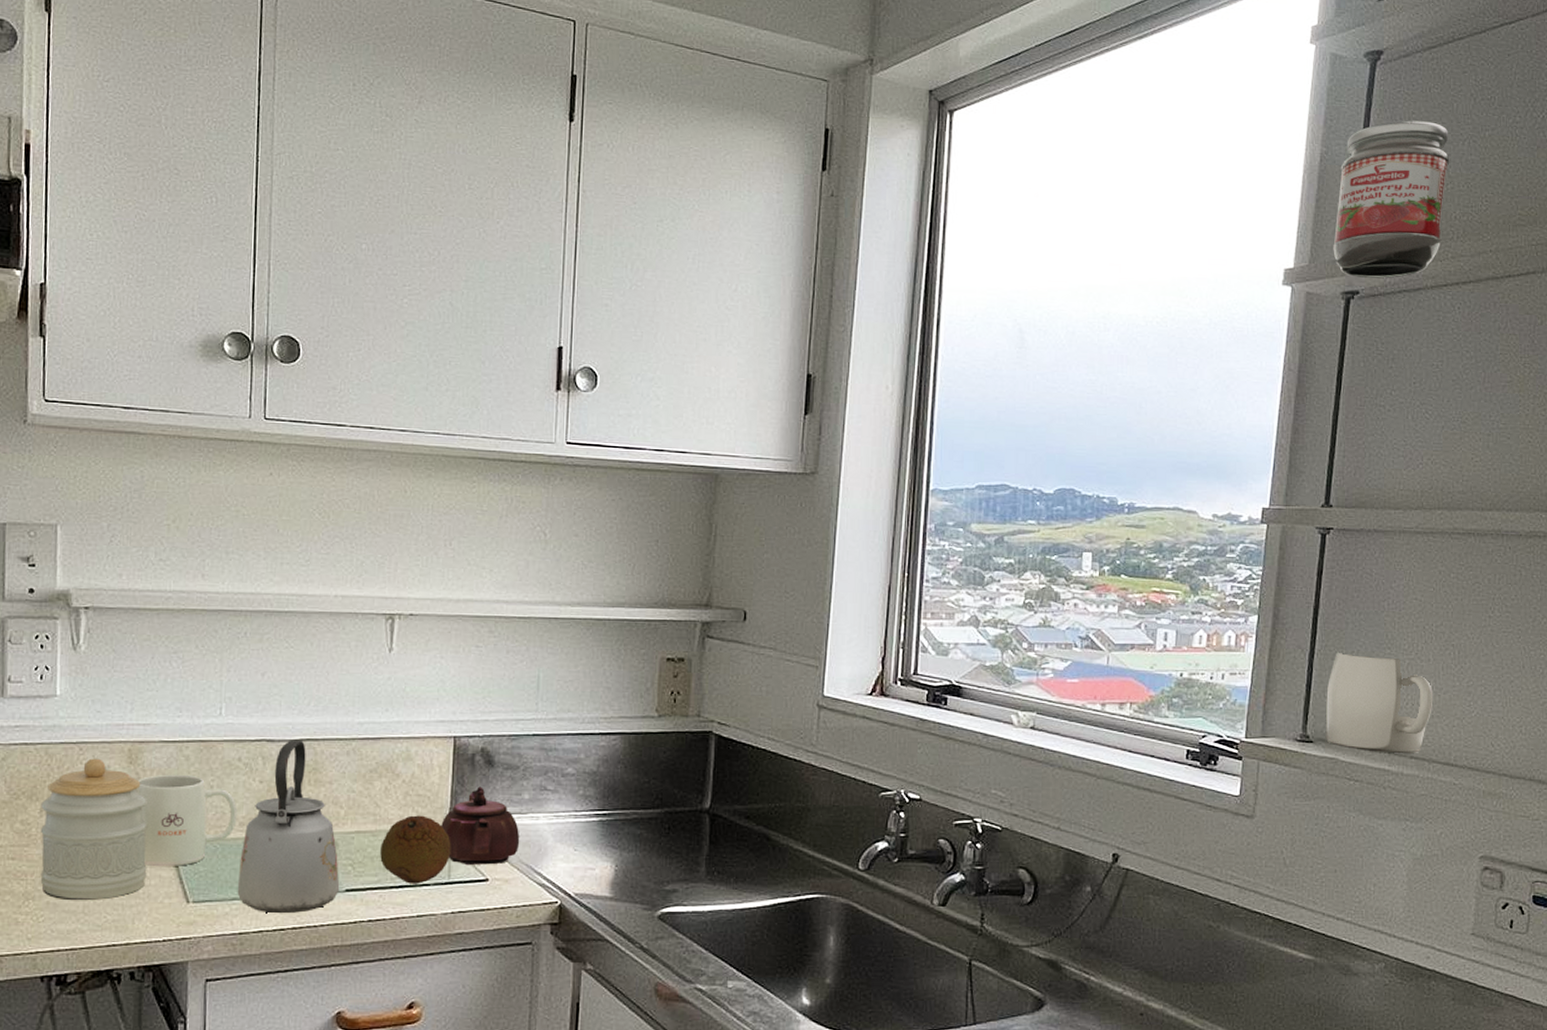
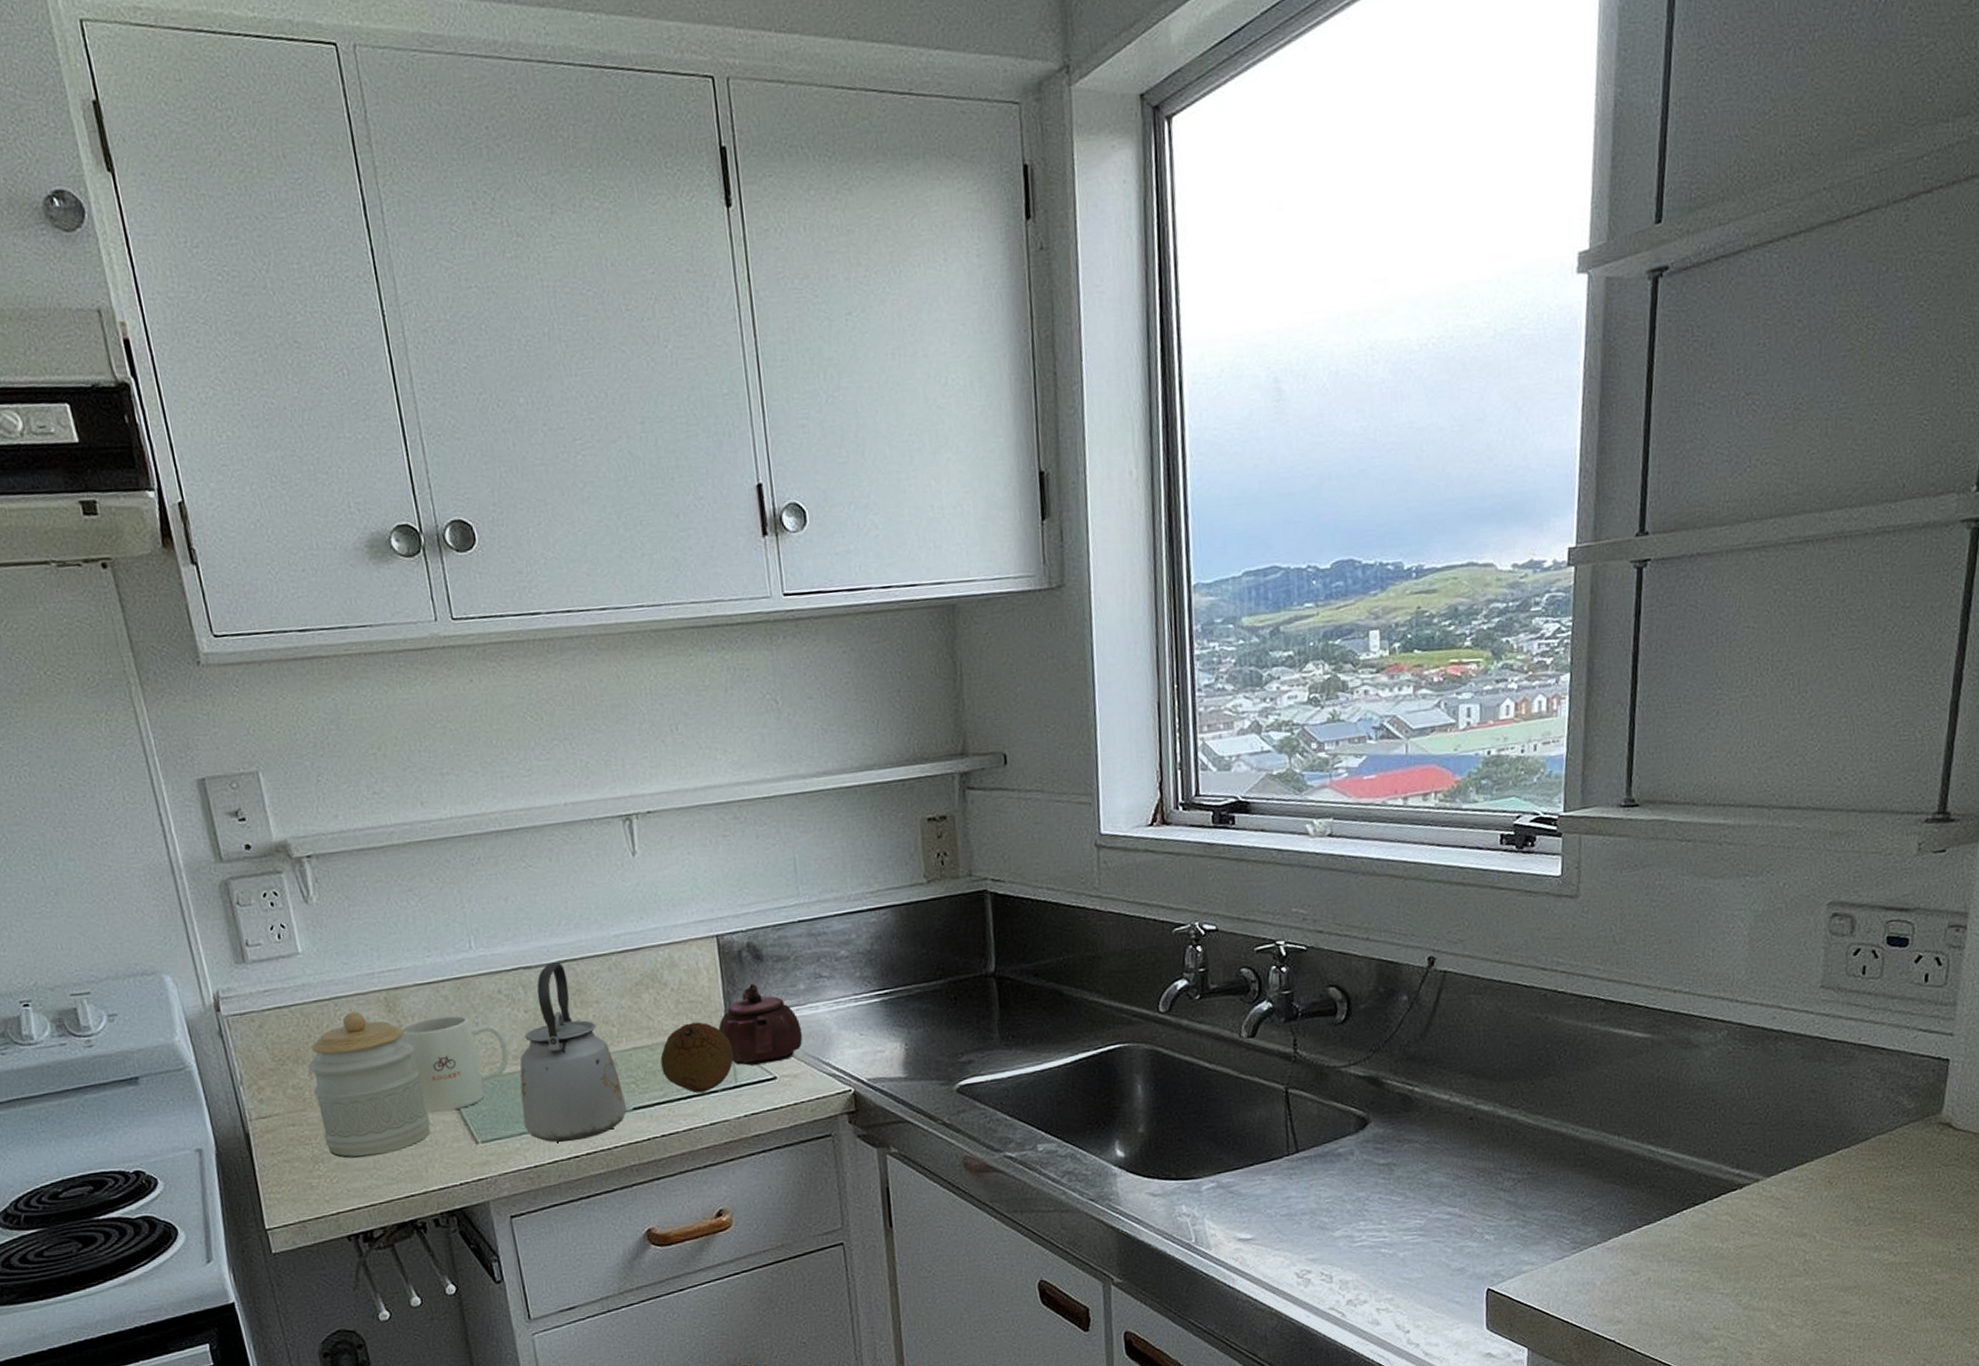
mug: present [1326,651,1433,754] -> none [1651,698,1772,807]
jam: present [1333,120,1450,279] -> none [1635,31,1772,249]

